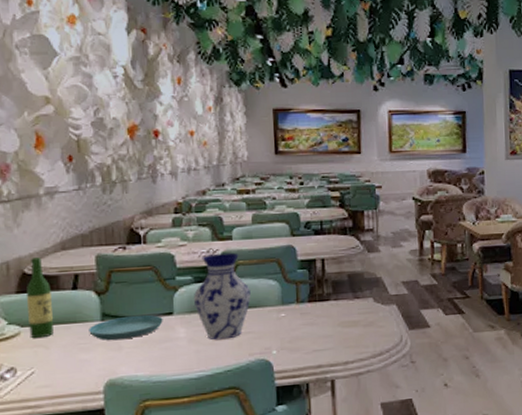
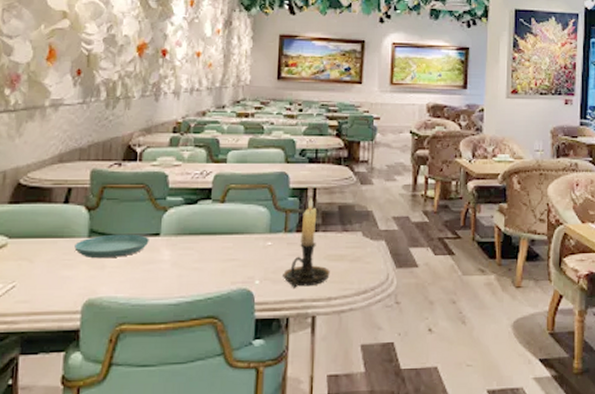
wine bottle: present [26,257,54,339] -> none [16,169,43,251]
vase: present [193,252,251,340] -> none [181,175,239,265]
candle holder: none [299,267,345,355] -> present [283,196,330,288]

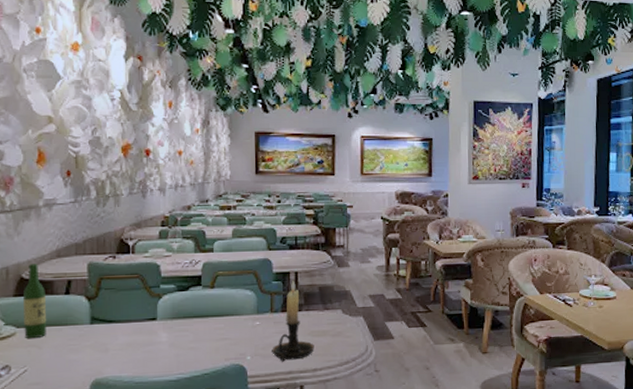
wine bottle: none [16,169,43,251] -> present [22,264,47,339]
saucer: present [74,234,149,259] -> none [78,319,147,343]

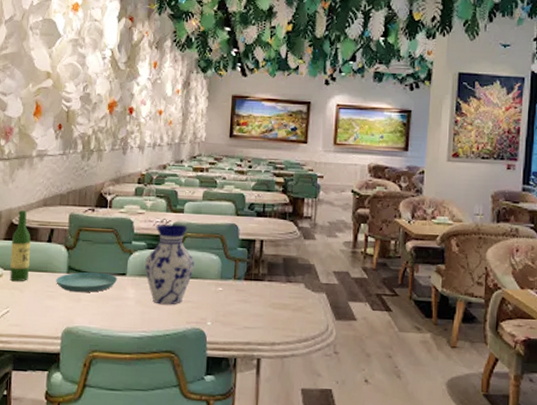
saucer: none [78,319,147,343] -> present [56,271,117,293]
vase: none [175,264,229,345] -> present [144,224,194,305]
candle holder: present [272,280,314,362] -> none [232,248,274,332]

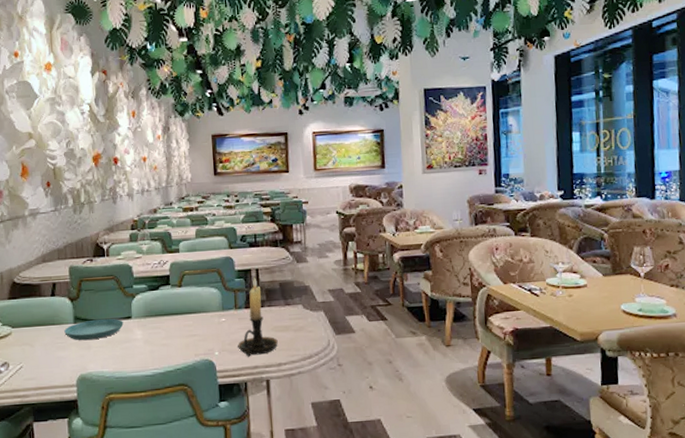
wine bottle: present [9,210,31,282] -> none [15,269,38,338]
vase: present [144,224,194,305] -> none [147,263,196,342]
candle holder: none [232,248,274,332] -> present [238,276,278,357]

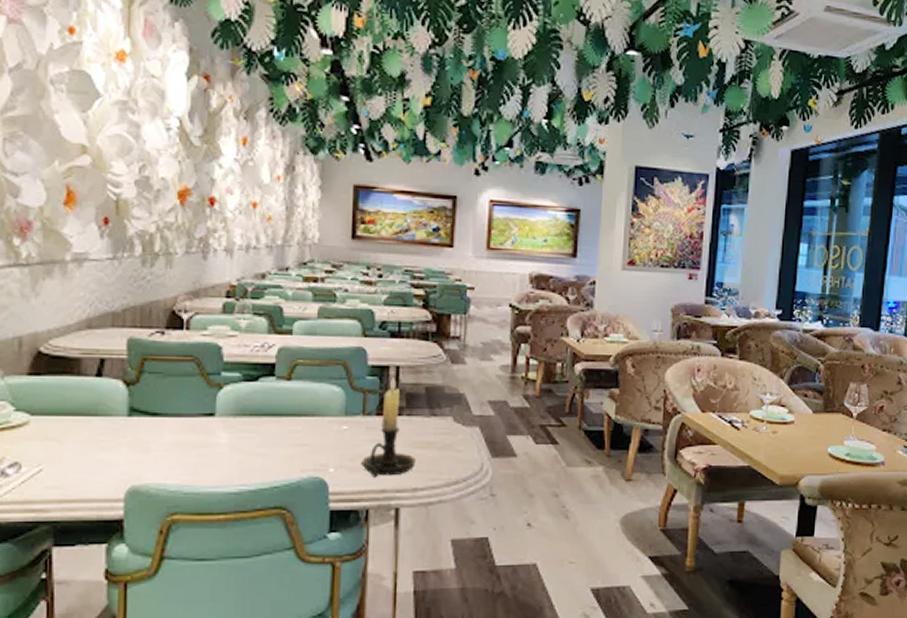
saucer: present [64,318,123,341] -> none [112,413,202,441]

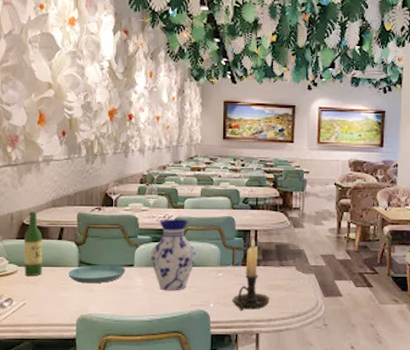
wine bottle: none [39,335,72,431] -> present [23,212,43,277]
saucer: none [112,413,202,441] -> present [68,264,126,284]
vase: none [240,348,309,451] -> present [150,219,196,291]

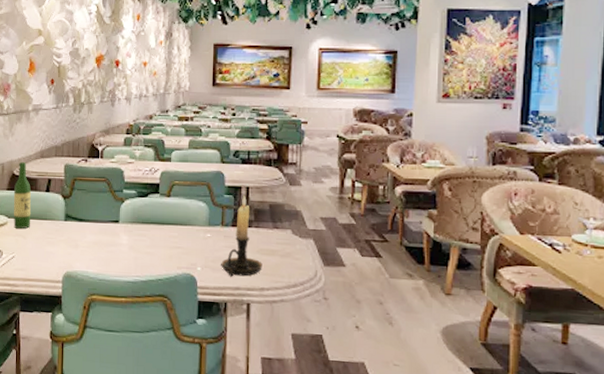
saucer: present [68,264,126,284] -> none [55,219,111,239]
vase: present [150,219,196,291] -> none [135,172,183,251]

